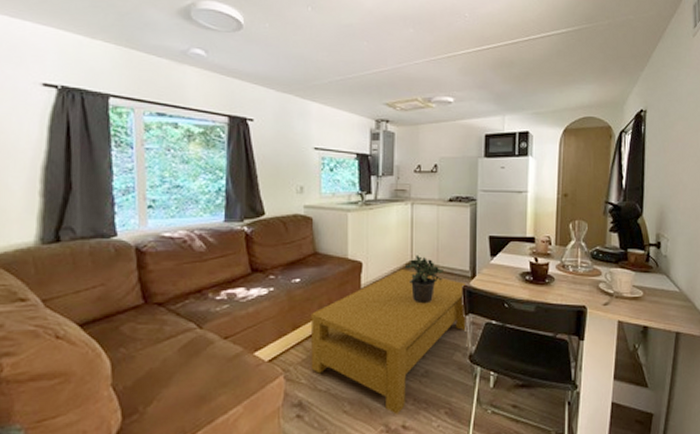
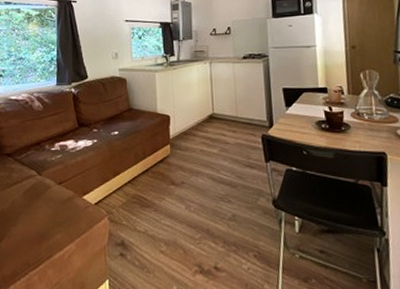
coffee table: present [310,269,468,416] -> none [128,121,269,258]
potted plant: present [405,254,443,304] -> none [208,107,243,152]

